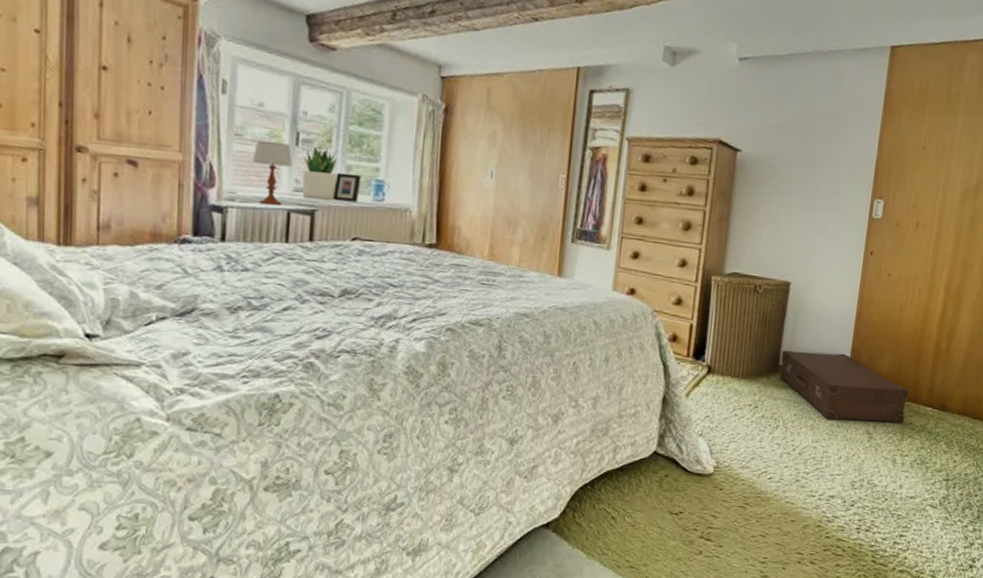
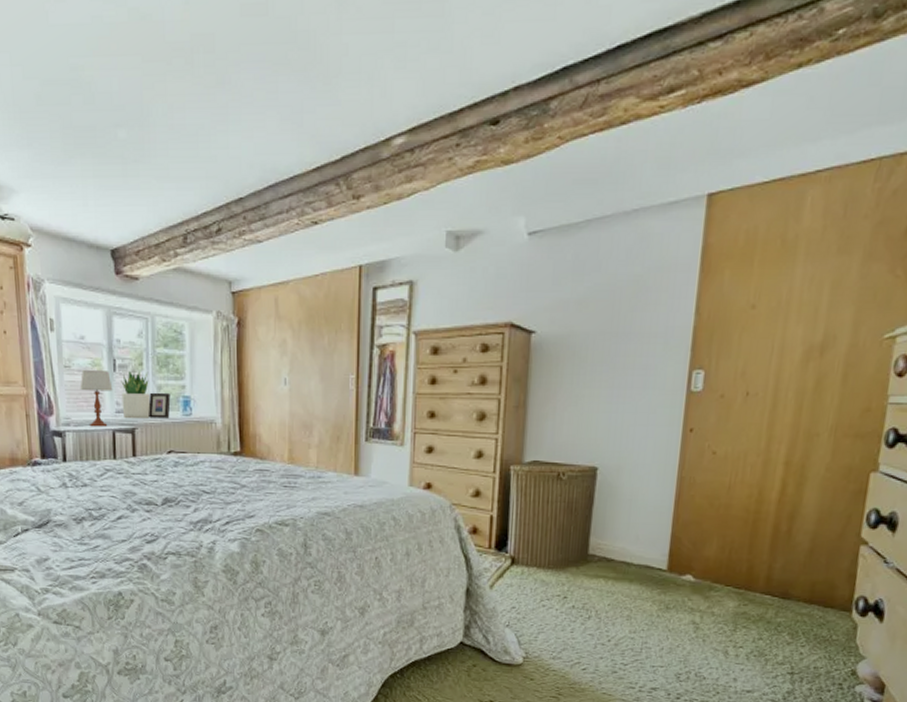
suitcase: present [779,350,909,423] -> none [589,538,741,613]

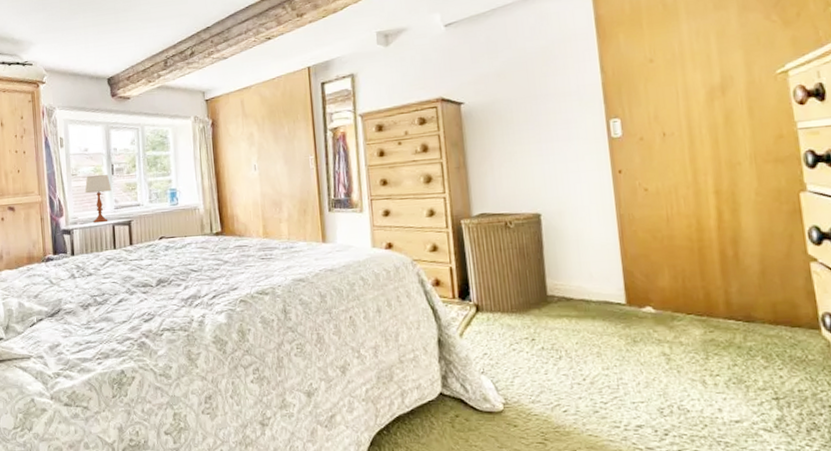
planter: present [121,370,150,420] -> none [118,171,143,214]
picture frame: present [148,392,171,419] -> none [141,187,160,211]

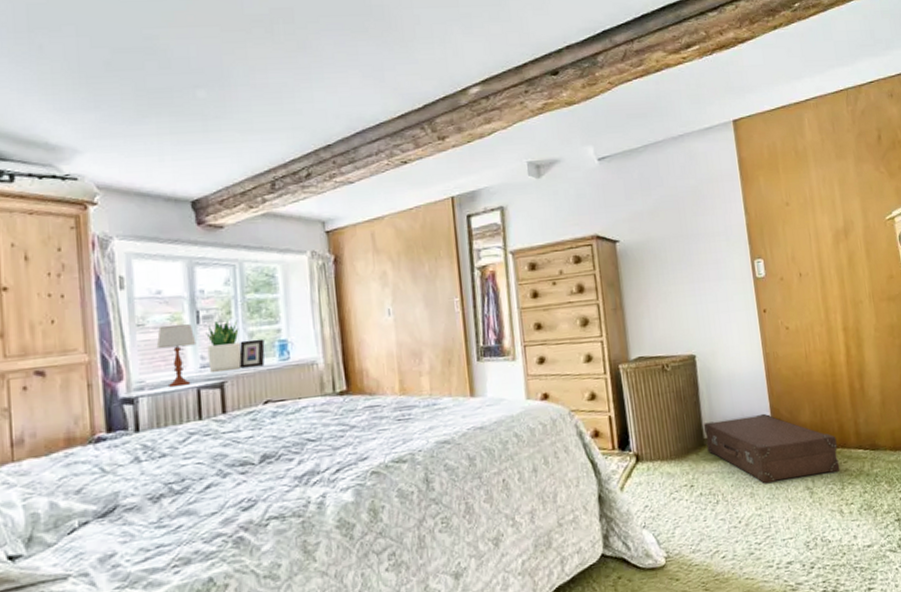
planter: none [118,171,143,214] -> present [206,319,242,374]
picture frame: none [141,187,160,211] -> present [239,338,265,369]
suitcase: none [548,276,705,345] -> present [704,414,840,484]

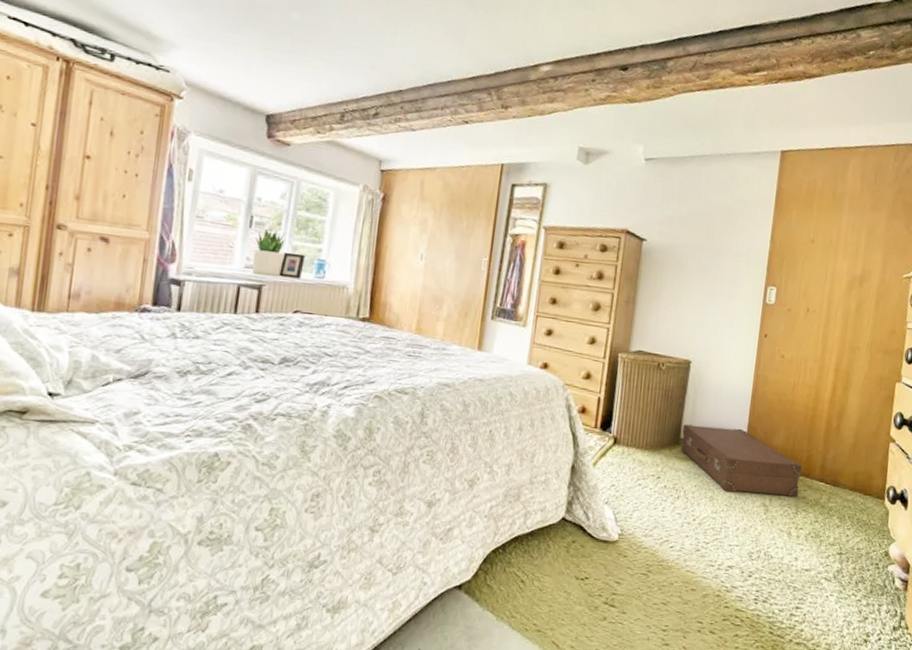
table lamp: present [156,323,197,388] -> none [209,221,246,281]

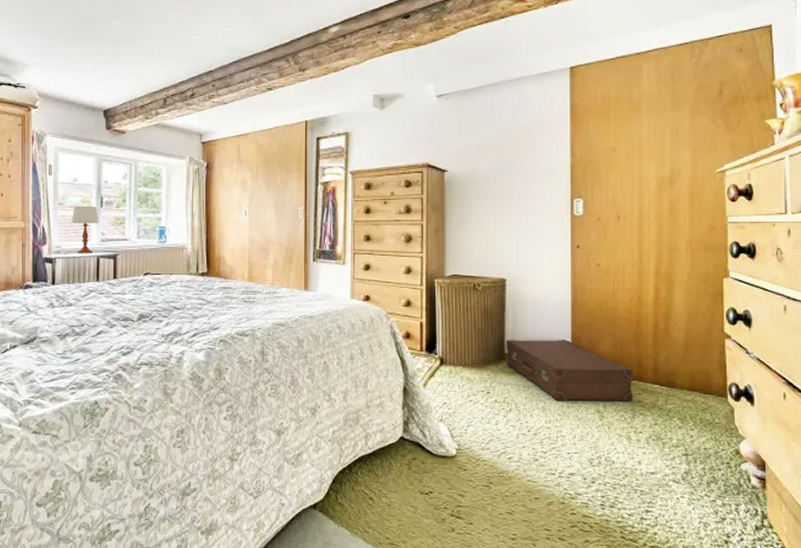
table lamp: none [209,221,246,281] -> present [71,206,99,254]
planter: present [252,229,286,278] -> none [106,206,131,247]
picture frame: present [279,252,305,279] -> none [129,224,148,246]

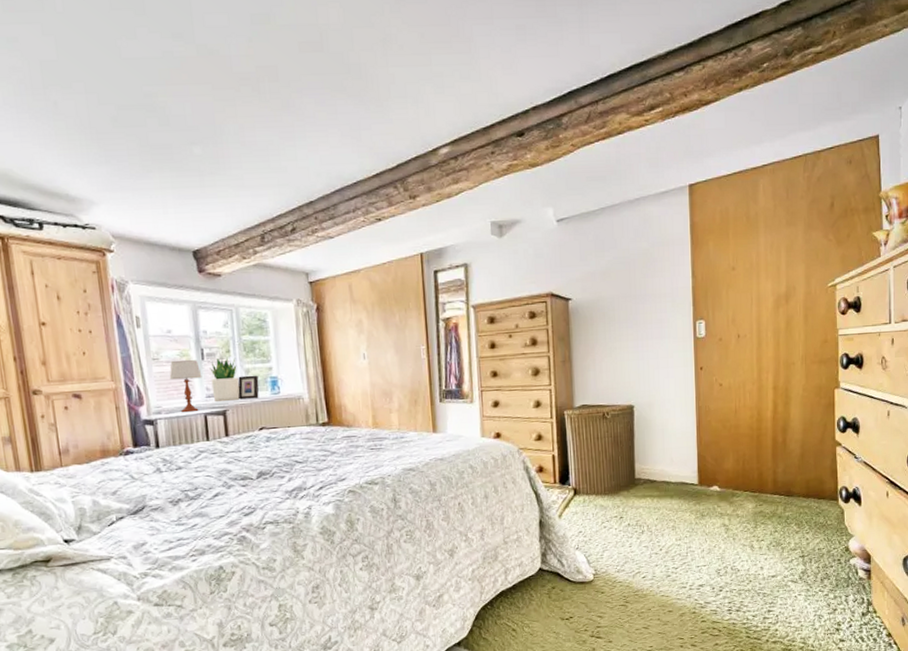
planter: none [106,206,131,247] -> present [209,357,240,403]
picture frame: none [129,224,148,246] -> present [237,375,260,400]
suitcase: present [506,340,633,402] -> none [637,460,755,520]

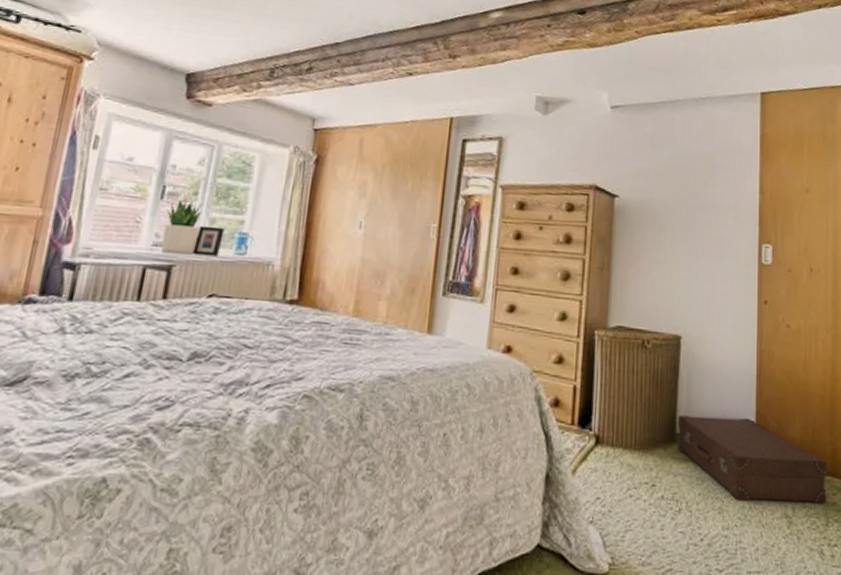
table lamp: present [169,359,202,413] -> none [113,194,156,262]
suitcase: none [637,460,755,520] -> present [678,415,827,503]

